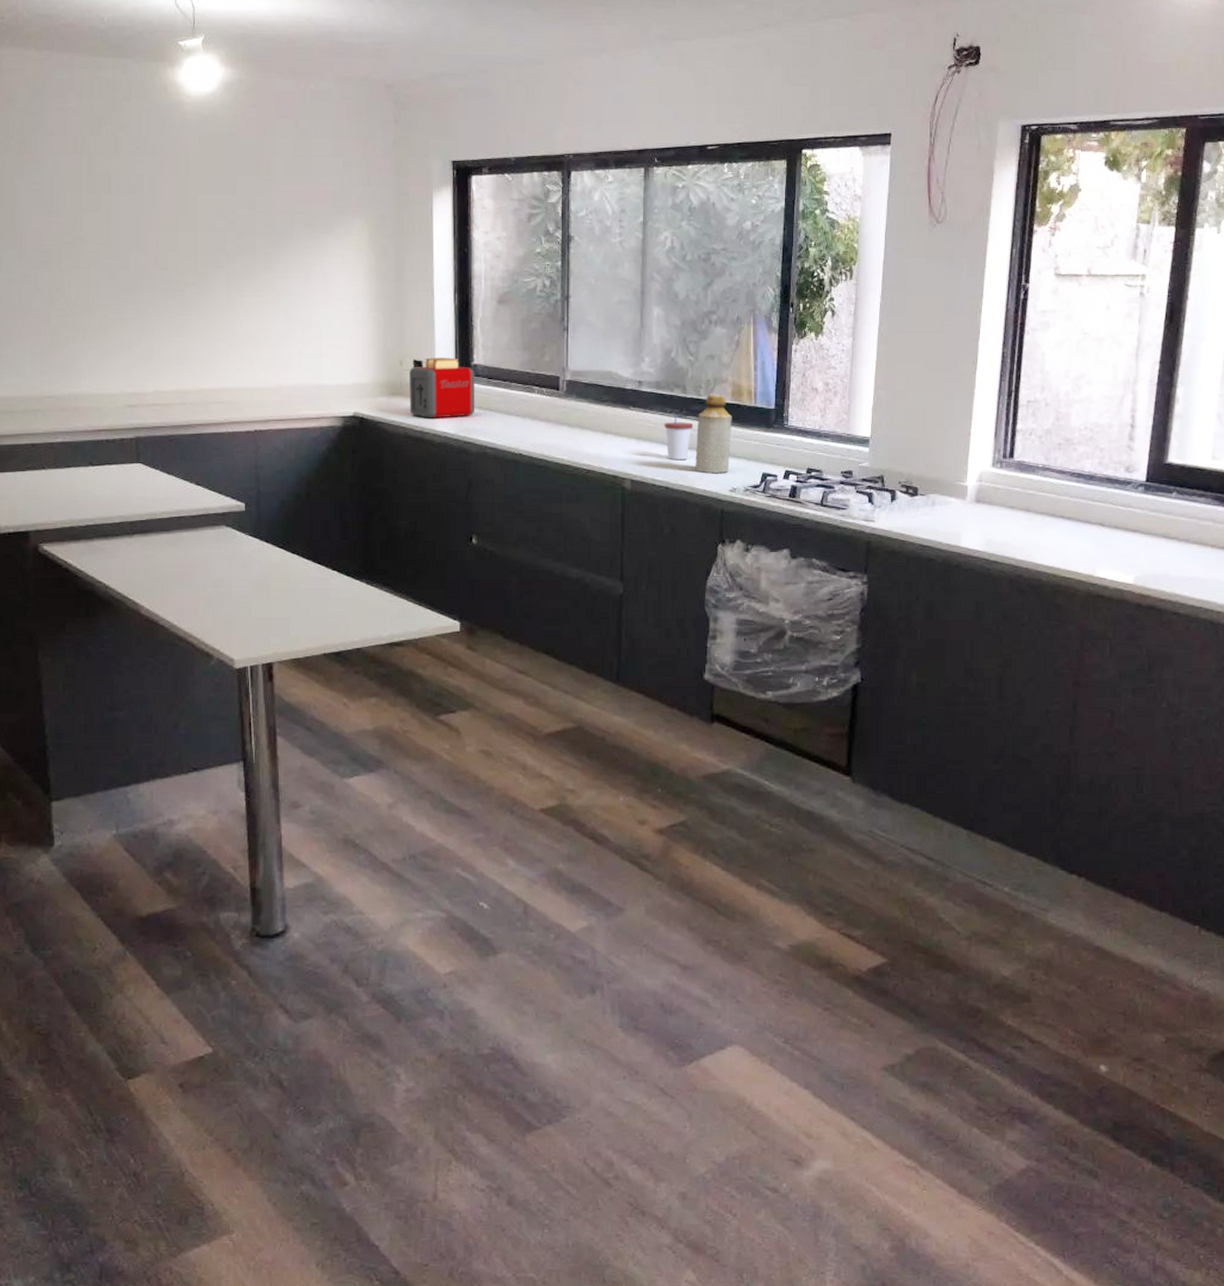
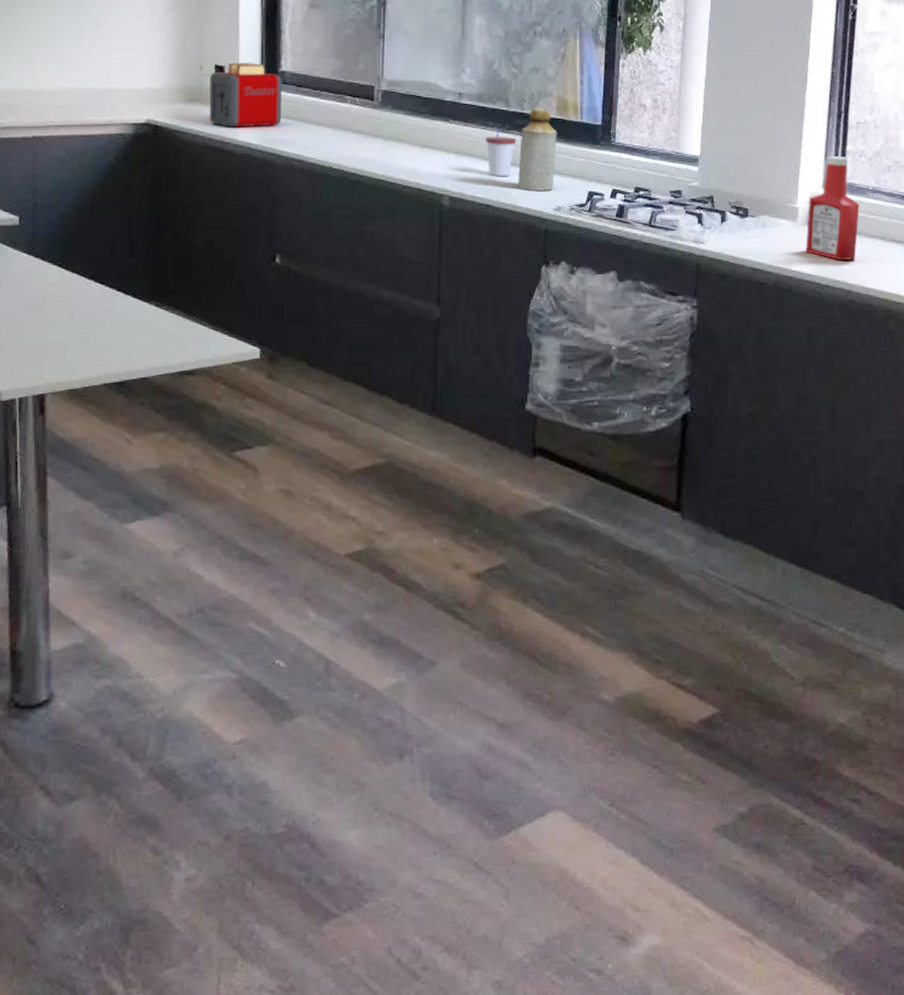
ketchup bottle: none [974,435,1029,537] -> present [805,156,860,260]

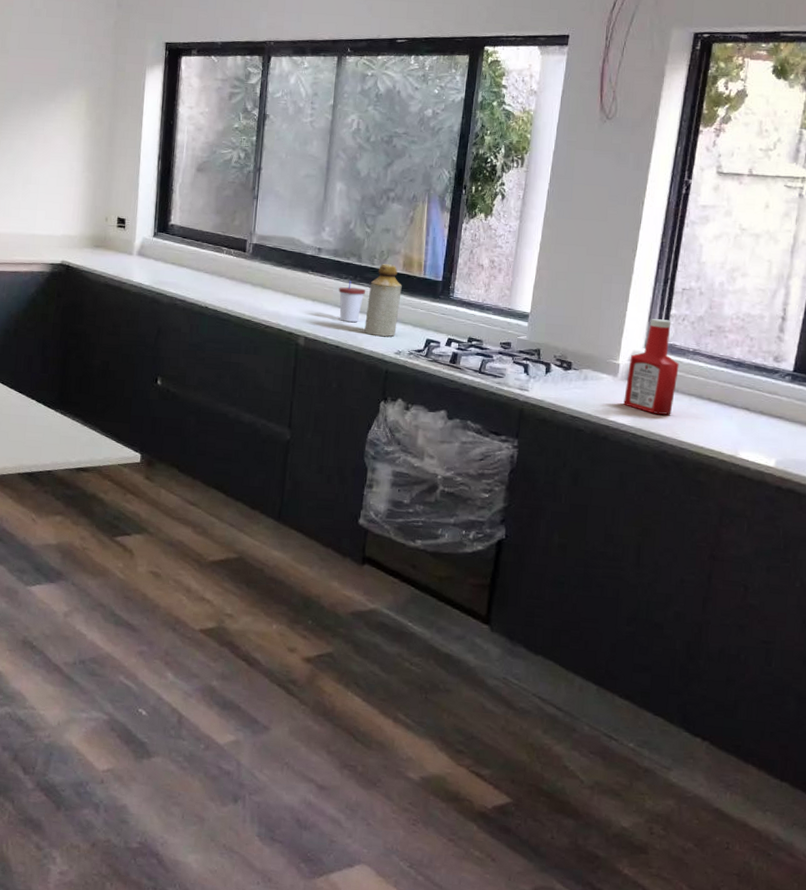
toaster: present [209,62,282,128] -> none [110,216,171,271]

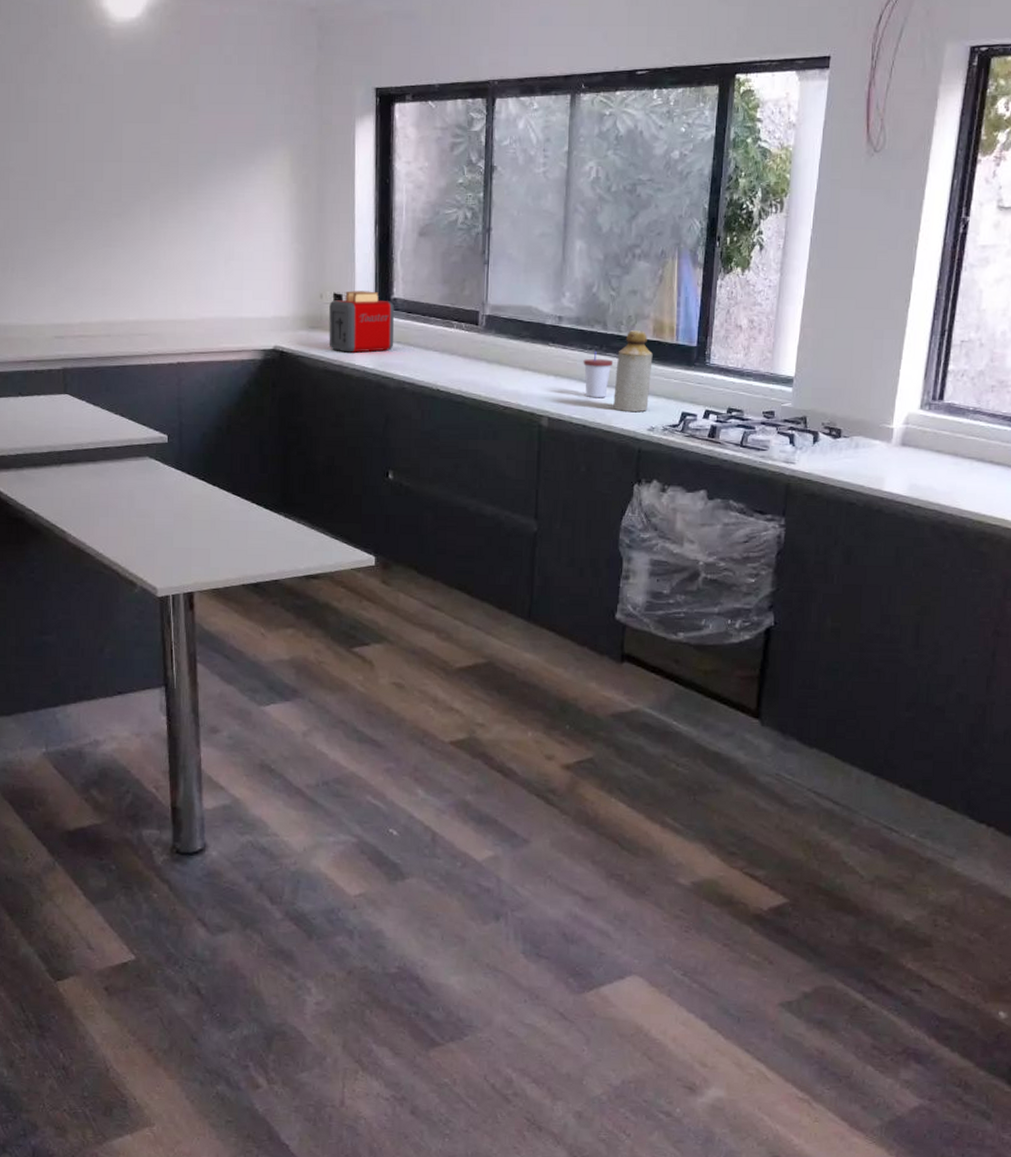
toaster: none [110,216,171,271] -> present [329,291,394,353]
ketchup bottle: present [623,319,679,415] -> none [898,376,958,482]

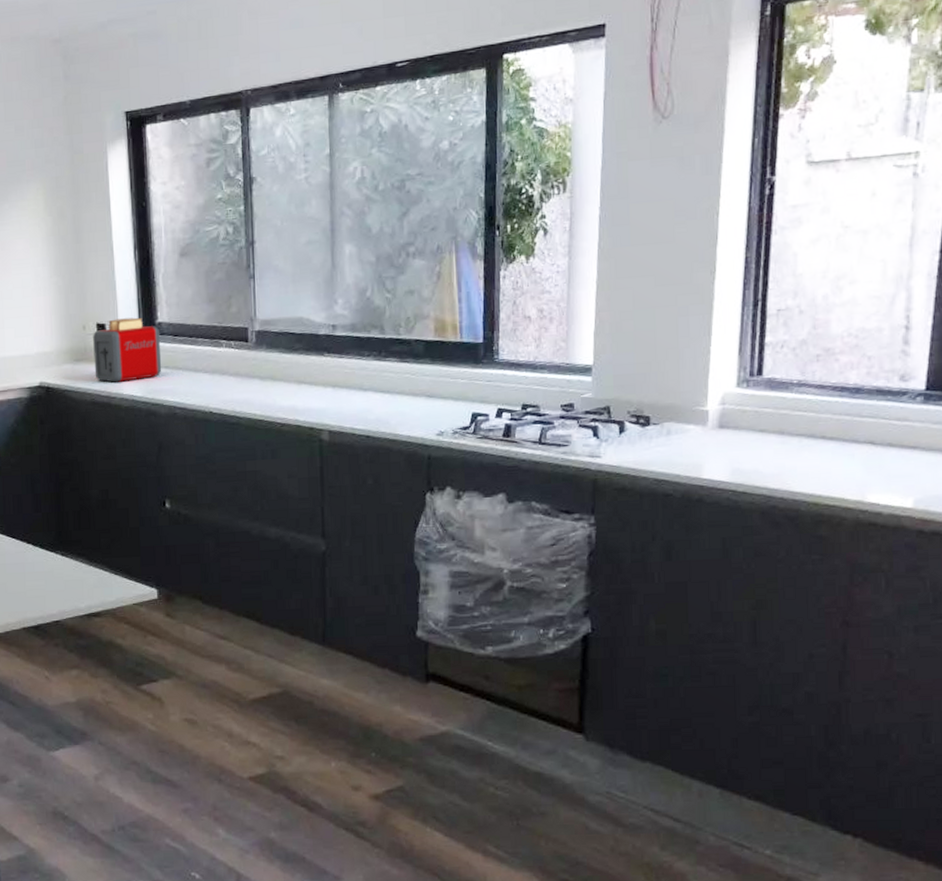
cup: present [583,352,614,397] -> none [362,358,394,406]
bottle: present [613,330,653,411] -> none [397,331,436,418]

